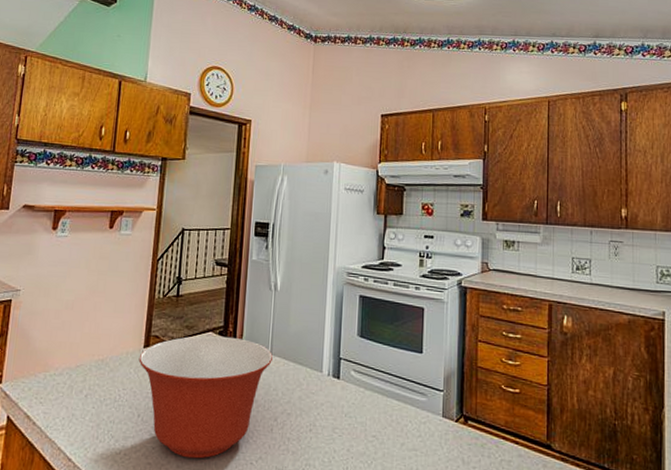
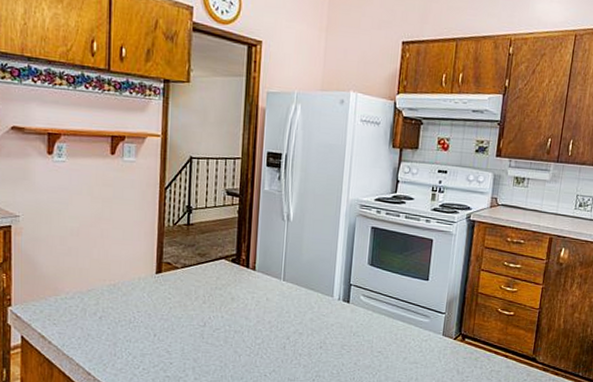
mixing bowl: present [138,335,273,459] -> none [151,263,285,372]

